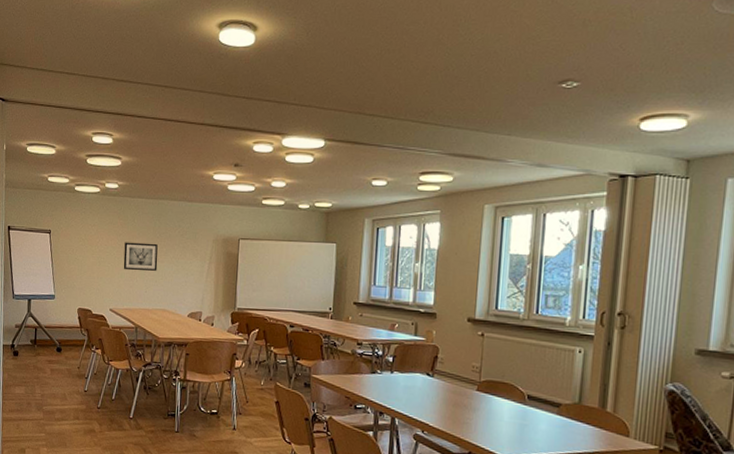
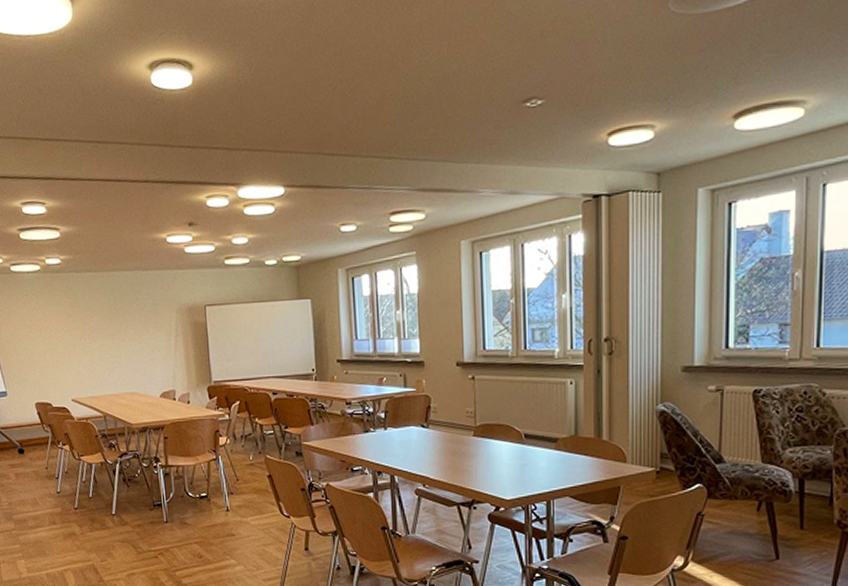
wall art: present [123,242,158,271] -> none [77,321,119,355]

